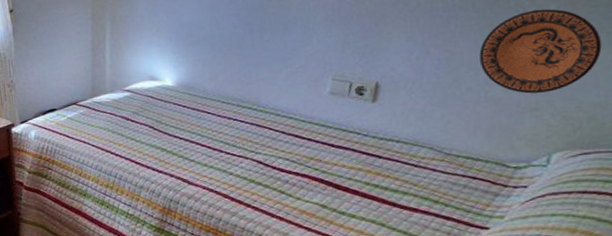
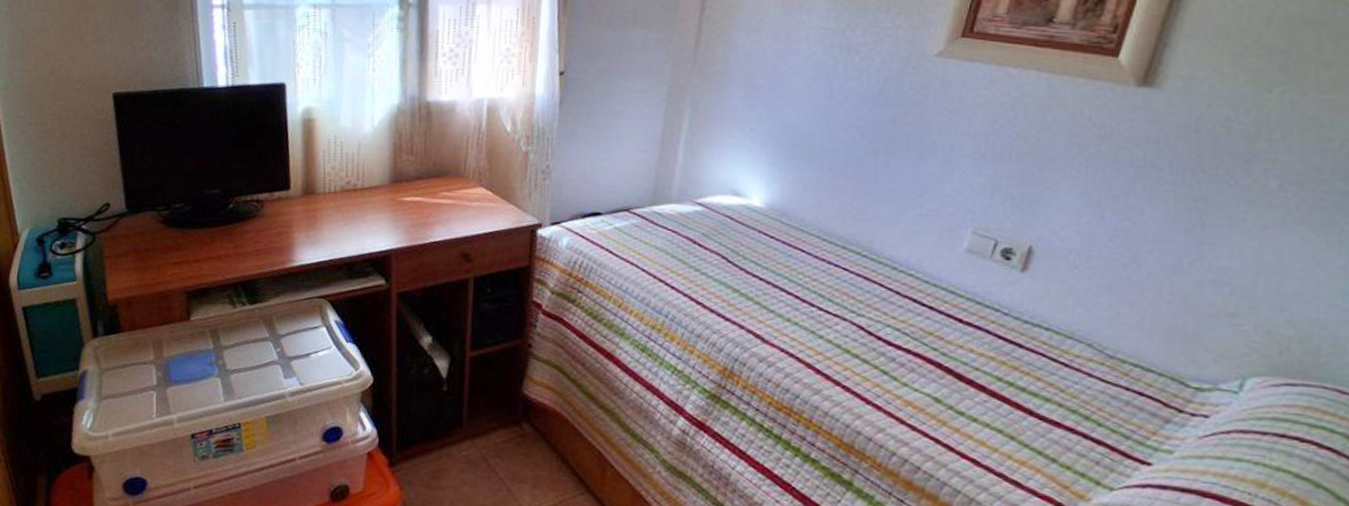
decorative plate: present [479,8,602,94] -> none [1169,183,1330,296]

